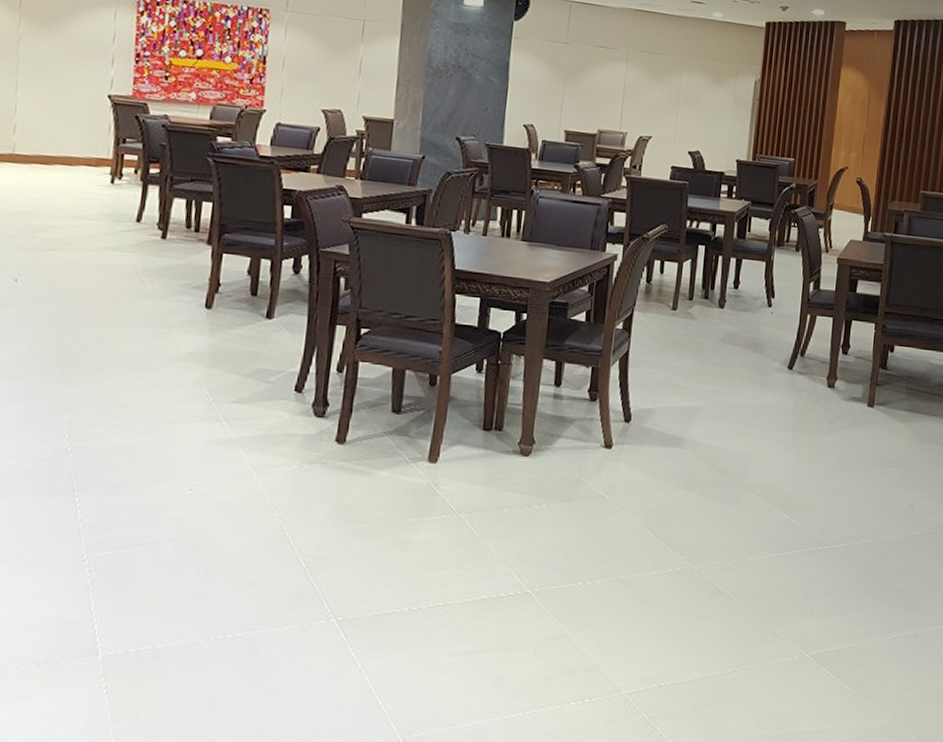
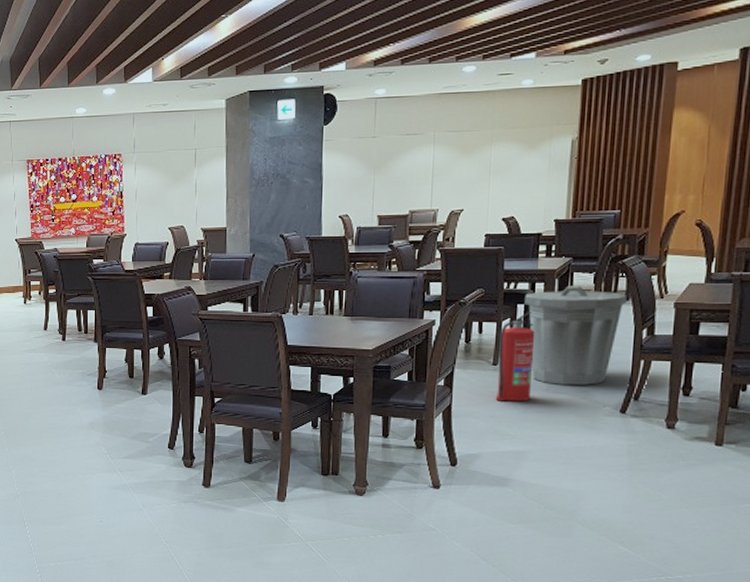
fire extinguisher: none [672,254,714,352] -> present [495,312,535,402]
trash can: none [705,230,798,338] -> present [524,285,628,385]

